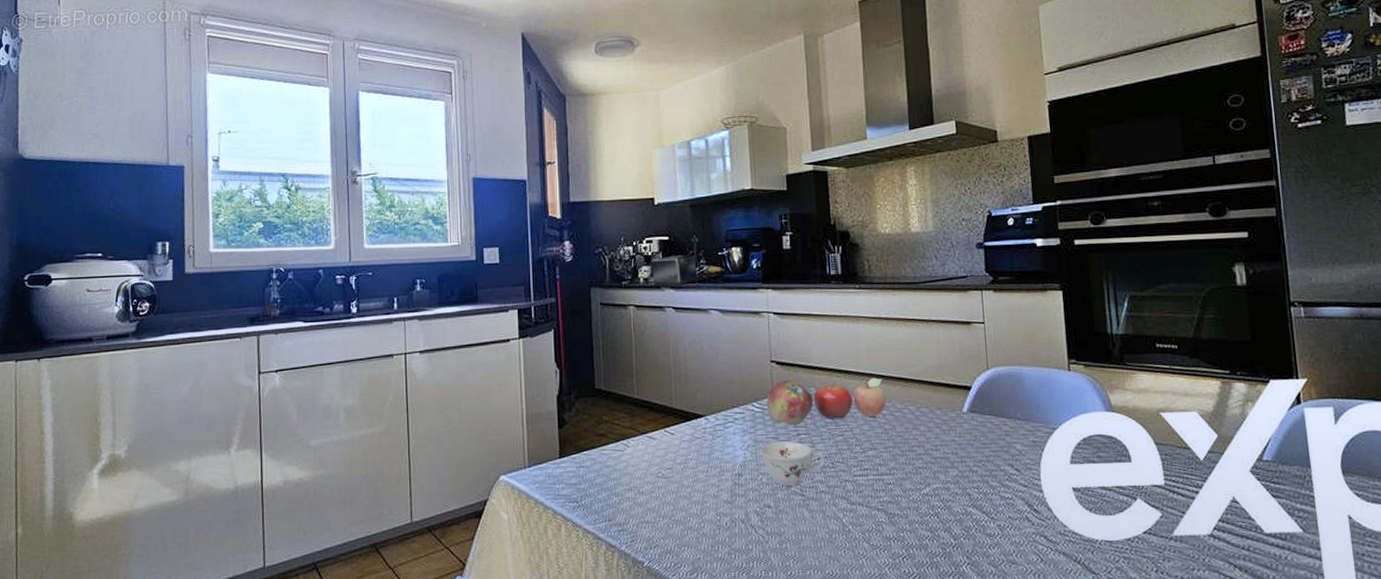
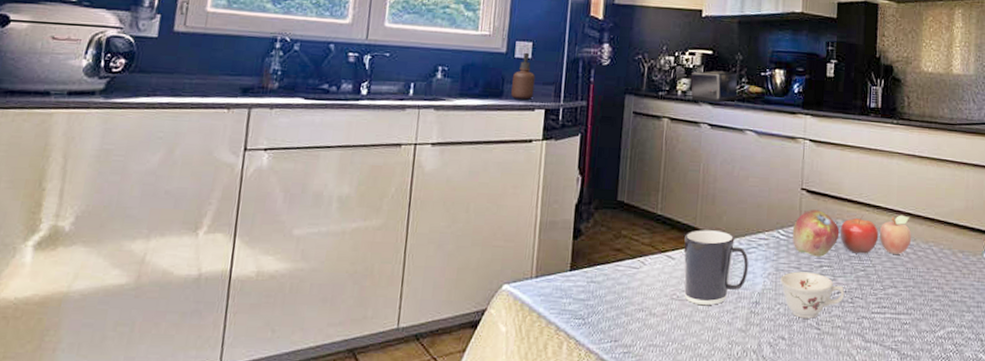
soap dispenser: none [485,257,506,303] -> present [511,52,536,100]
mug: none [663,409,727,480] -> present [684,229,749,305]

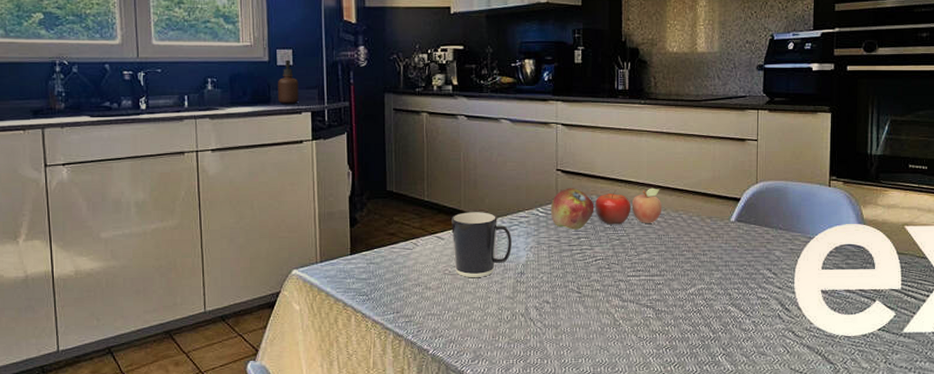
toaster: present [690,70,738,103] -> none [444,65,490,95]
teacup: present [780,271,845,319] -> none [542,244,602,284]

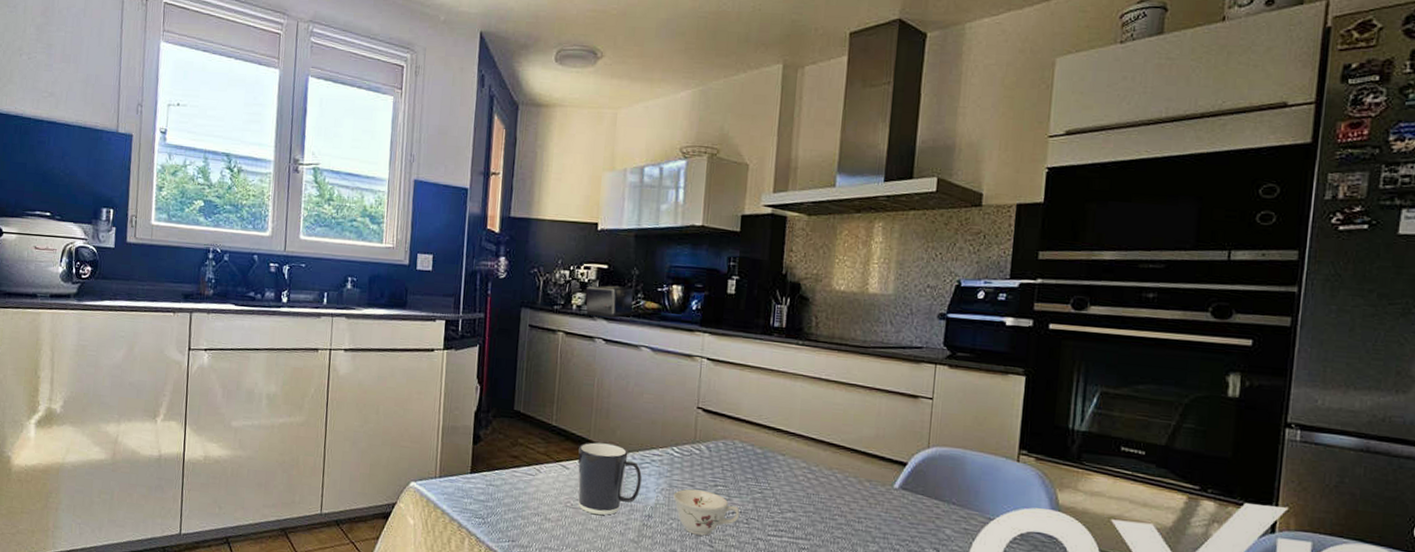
soap dispenser: present [278,59,299,105] -> none [414,264,436,311]
toaster: none [444,65,490,95] -> present [585,285,634,319]
teacup: none [542,244,602,284] -> present [673,489,740,536]
fruit: present [550,188,594,230] -> none [686,429,736,477]
fruit: present [594,190,631,225] -> none [736,437,779,477]
fruit: present [631,187,662,223] -> none [778,439,815,479]

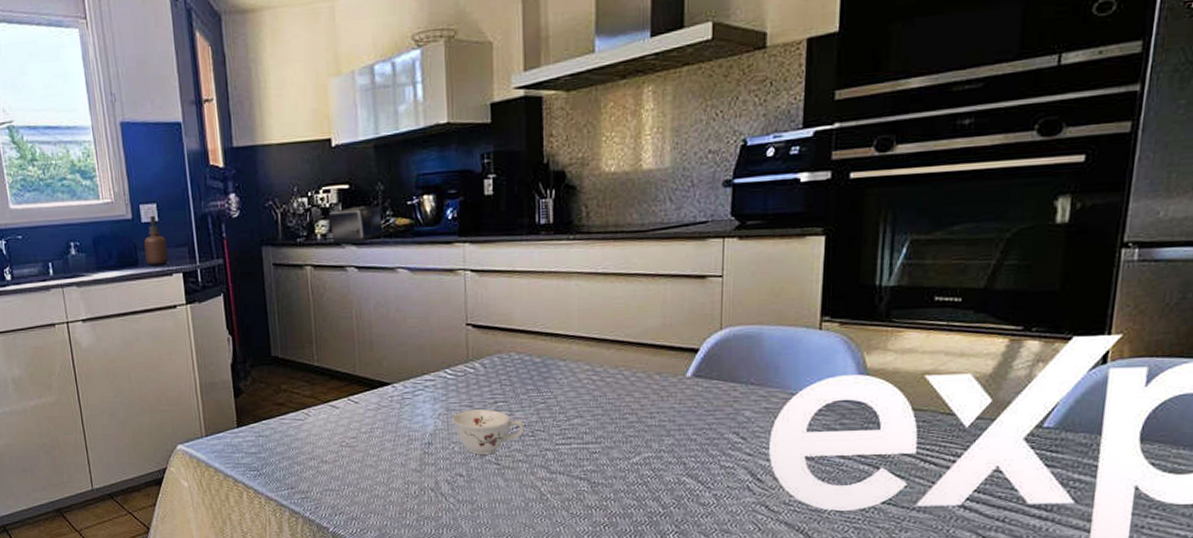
soap dispenser: none [414,264,436,311] -> present [144,215,168,267]
mug: present [577,442,642,515] -> none [346,376,417,449]

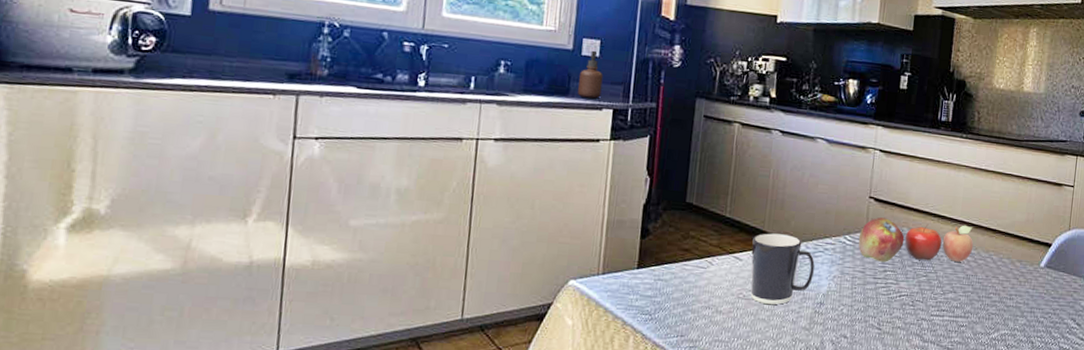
toaster: present [328,205,384,243] -> none [763,77,811,111]
mug: none [346,376,417,449] -> present [750,233,815,305]
teacup: present [452,409,524,455] -> none [845,275,907,319]
fruit: none [460,345,514,393] -> present [858,217,905,262]
fruit: none [513,345,559,386] -> present [904,224,942,261]
fruit: none [559,340,598,383] -> present [942,225,974,262]

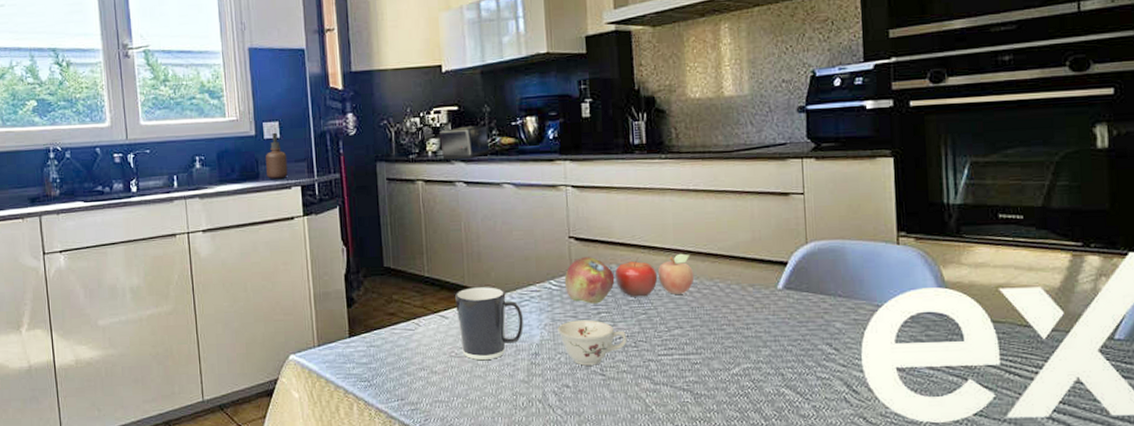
toaster: none [763,77,811,111] -> present [438,125,490,160]
teacup: none [845,275,907,319] -> present [557,320,628,366]

